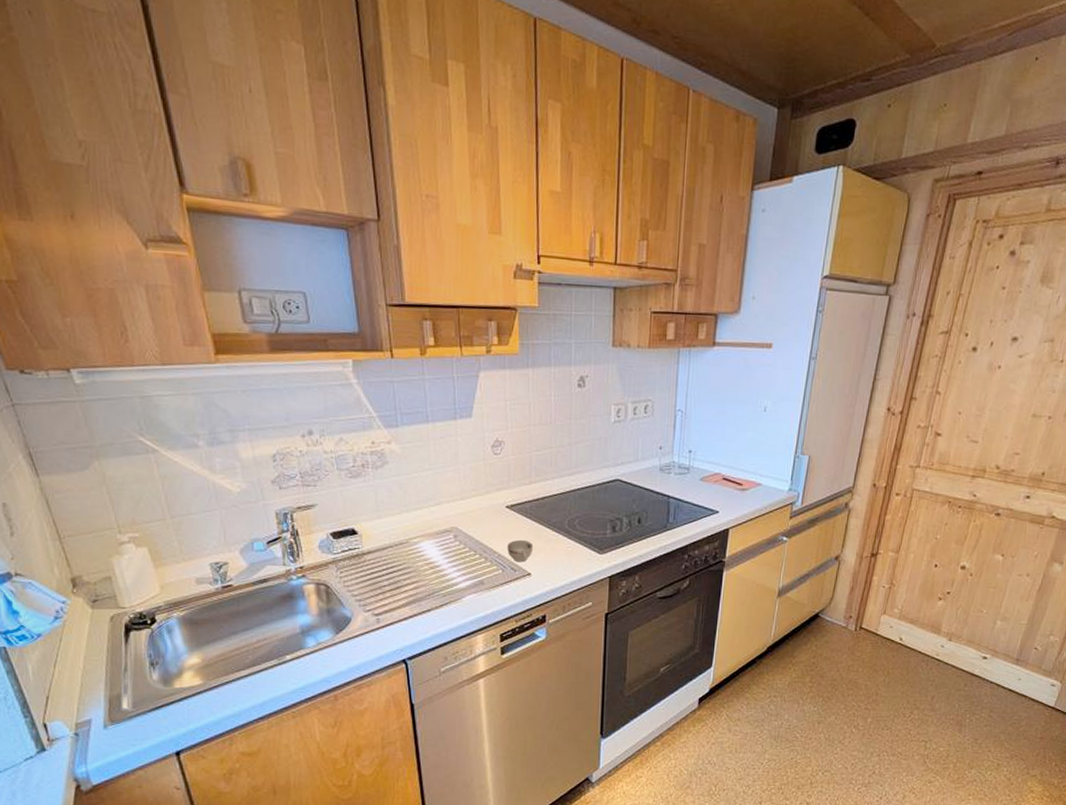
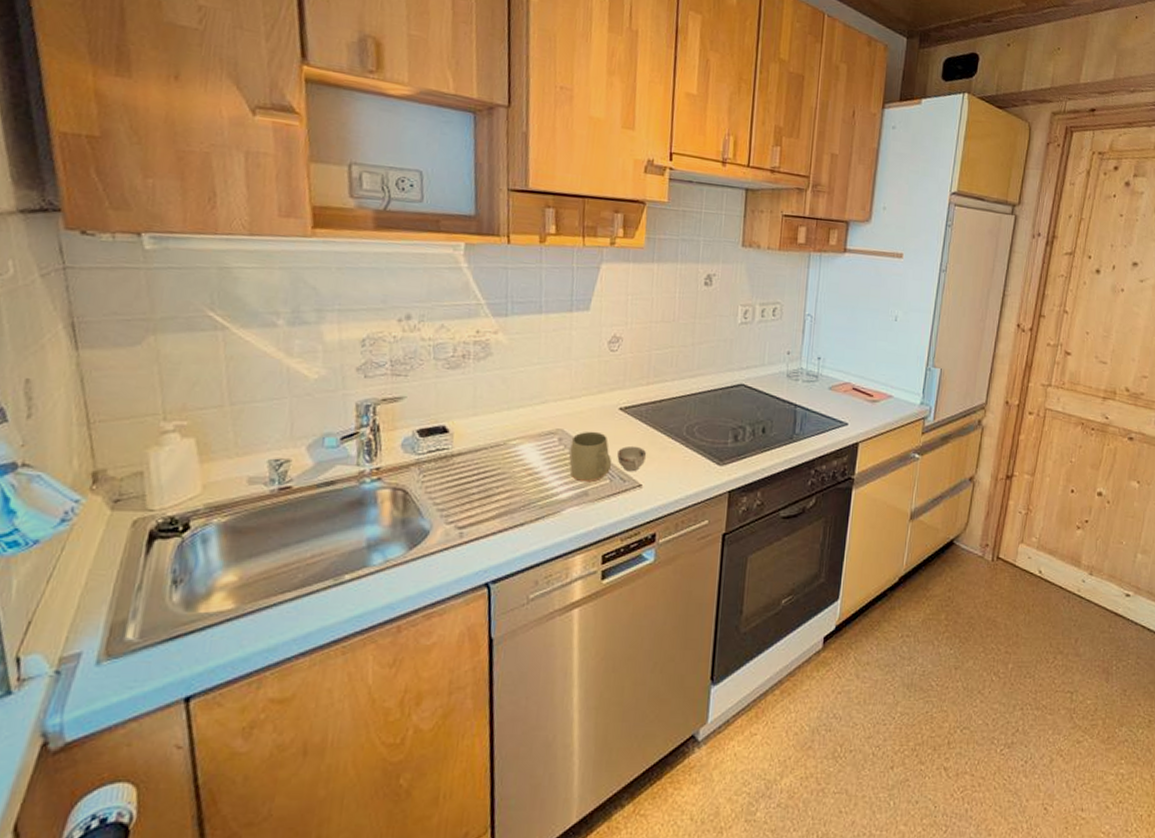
mug: none [465,528,503,572] -> present [569,431,612,482]

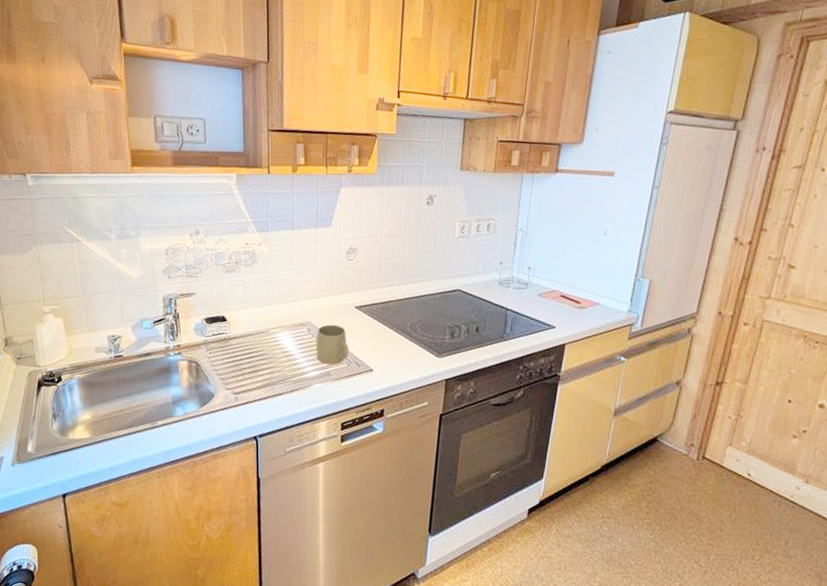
teacup: present [617,445,647,472] -> none [353,337,377,359]

